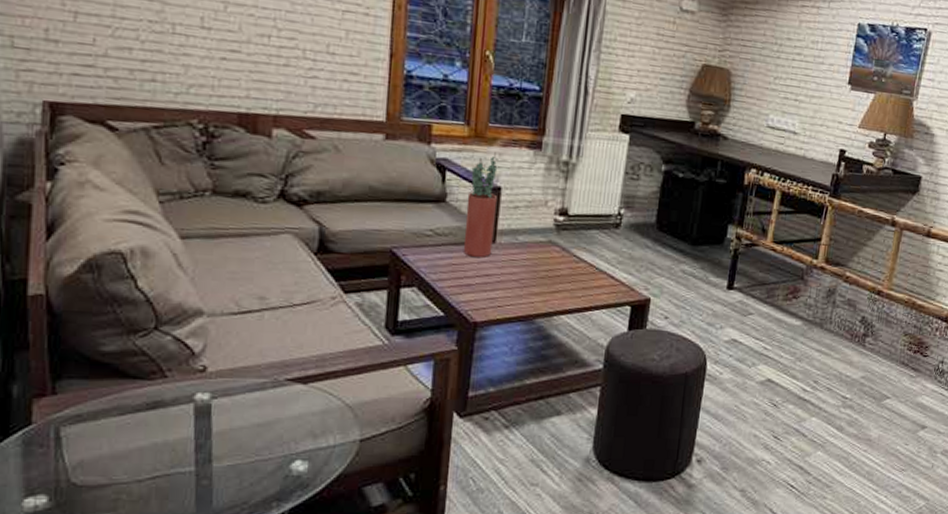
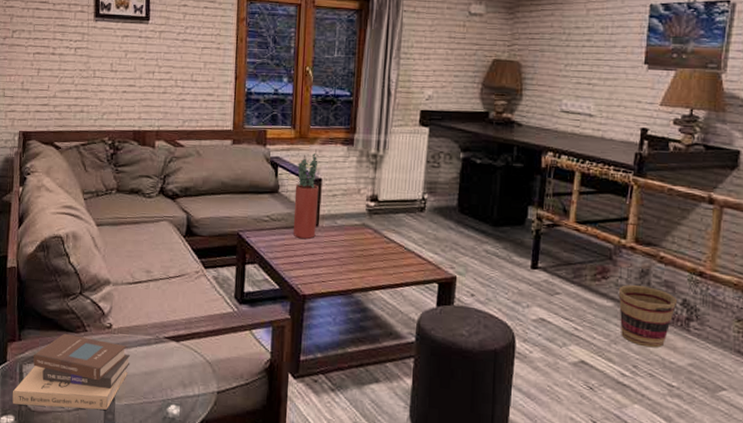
books: none [43,381,236,481] -> present [12,333,130,410]
basket: none [805,304,858,363] -> present [618,285,678,348]

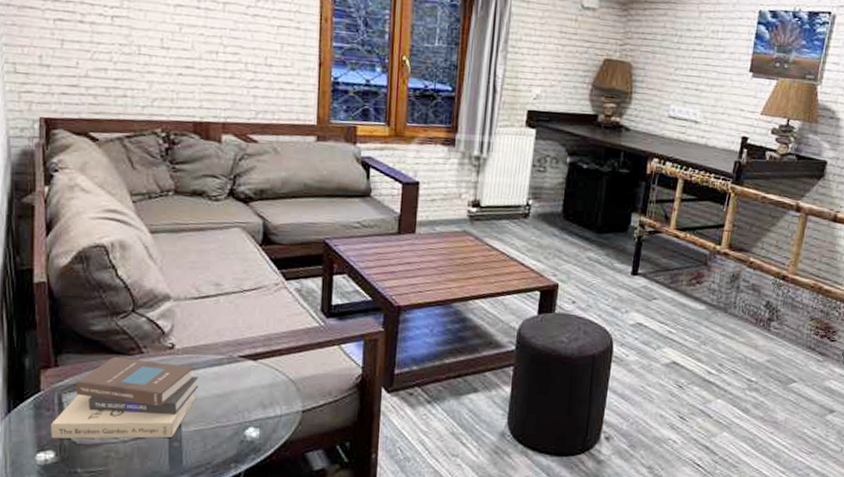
vase: present [293,149,319,240] -> none [386,149,416,248]
basket: present [618,285,678,348] -> none [710,289,762,347]

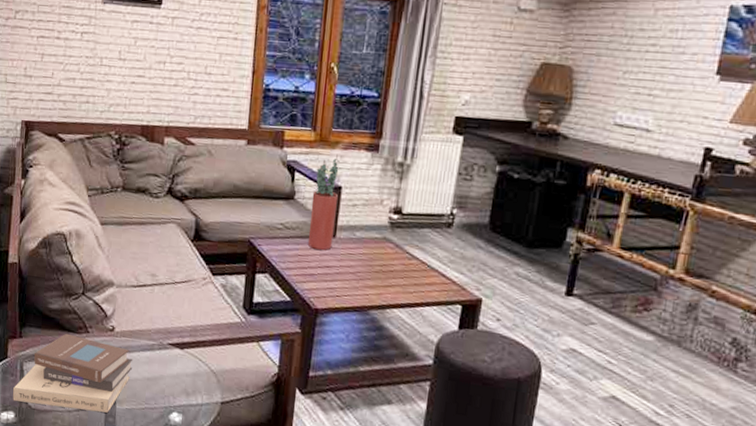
vase: none [386,149,416,248] -> present [307,154,340,251]

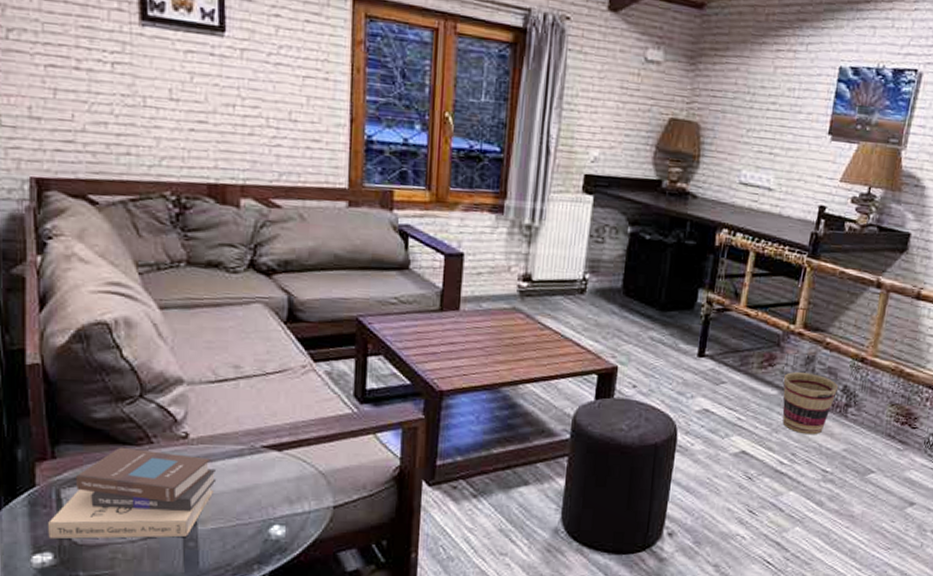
vase: present [307,154,340,251] -> none [427,216,460,326]
basket: none [659,318,727,388] -> present [782,372,839,435]

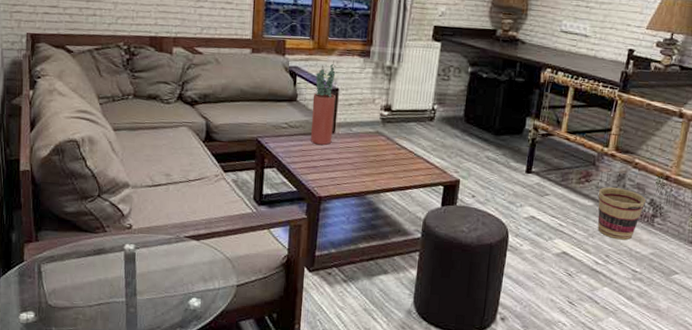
books: present [48,447,217,540] -> none [32,234,151,304]
vase: none [427,216,460,326] -> present [310,60,336,146]

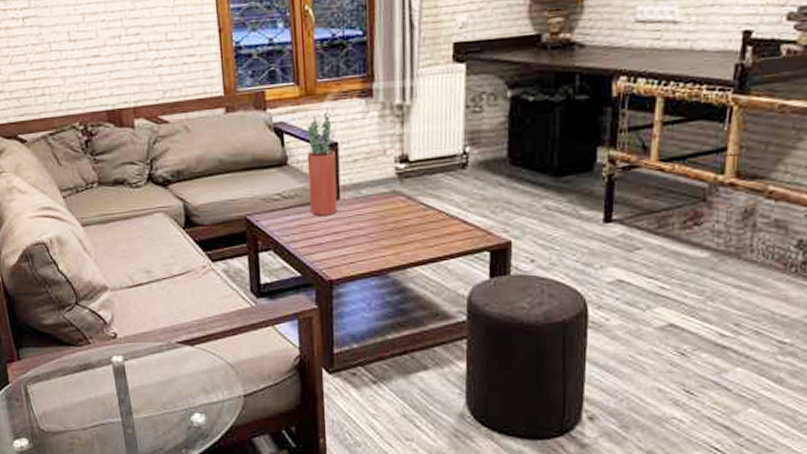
basket: present [597,187,646,240] -> none [715,229,792,301]

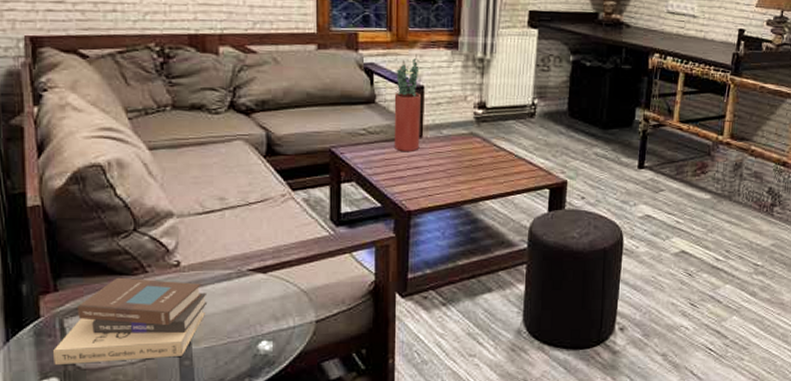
books: none [21,348,144,428] -> present [53,277,208,366]

